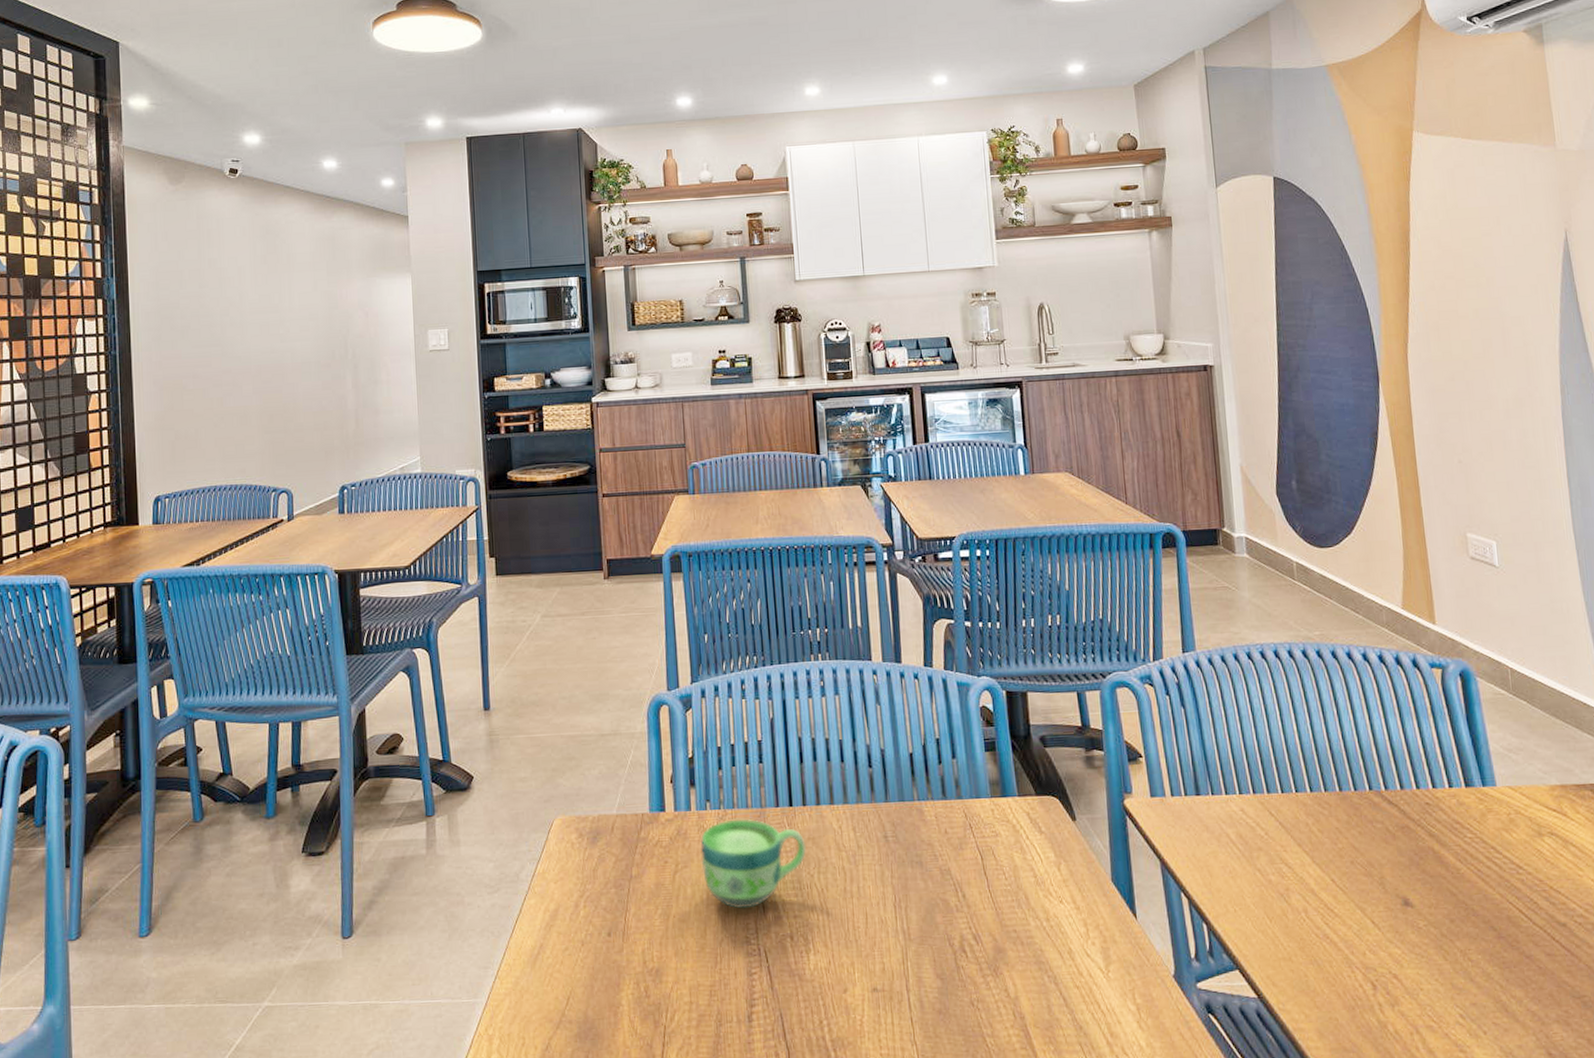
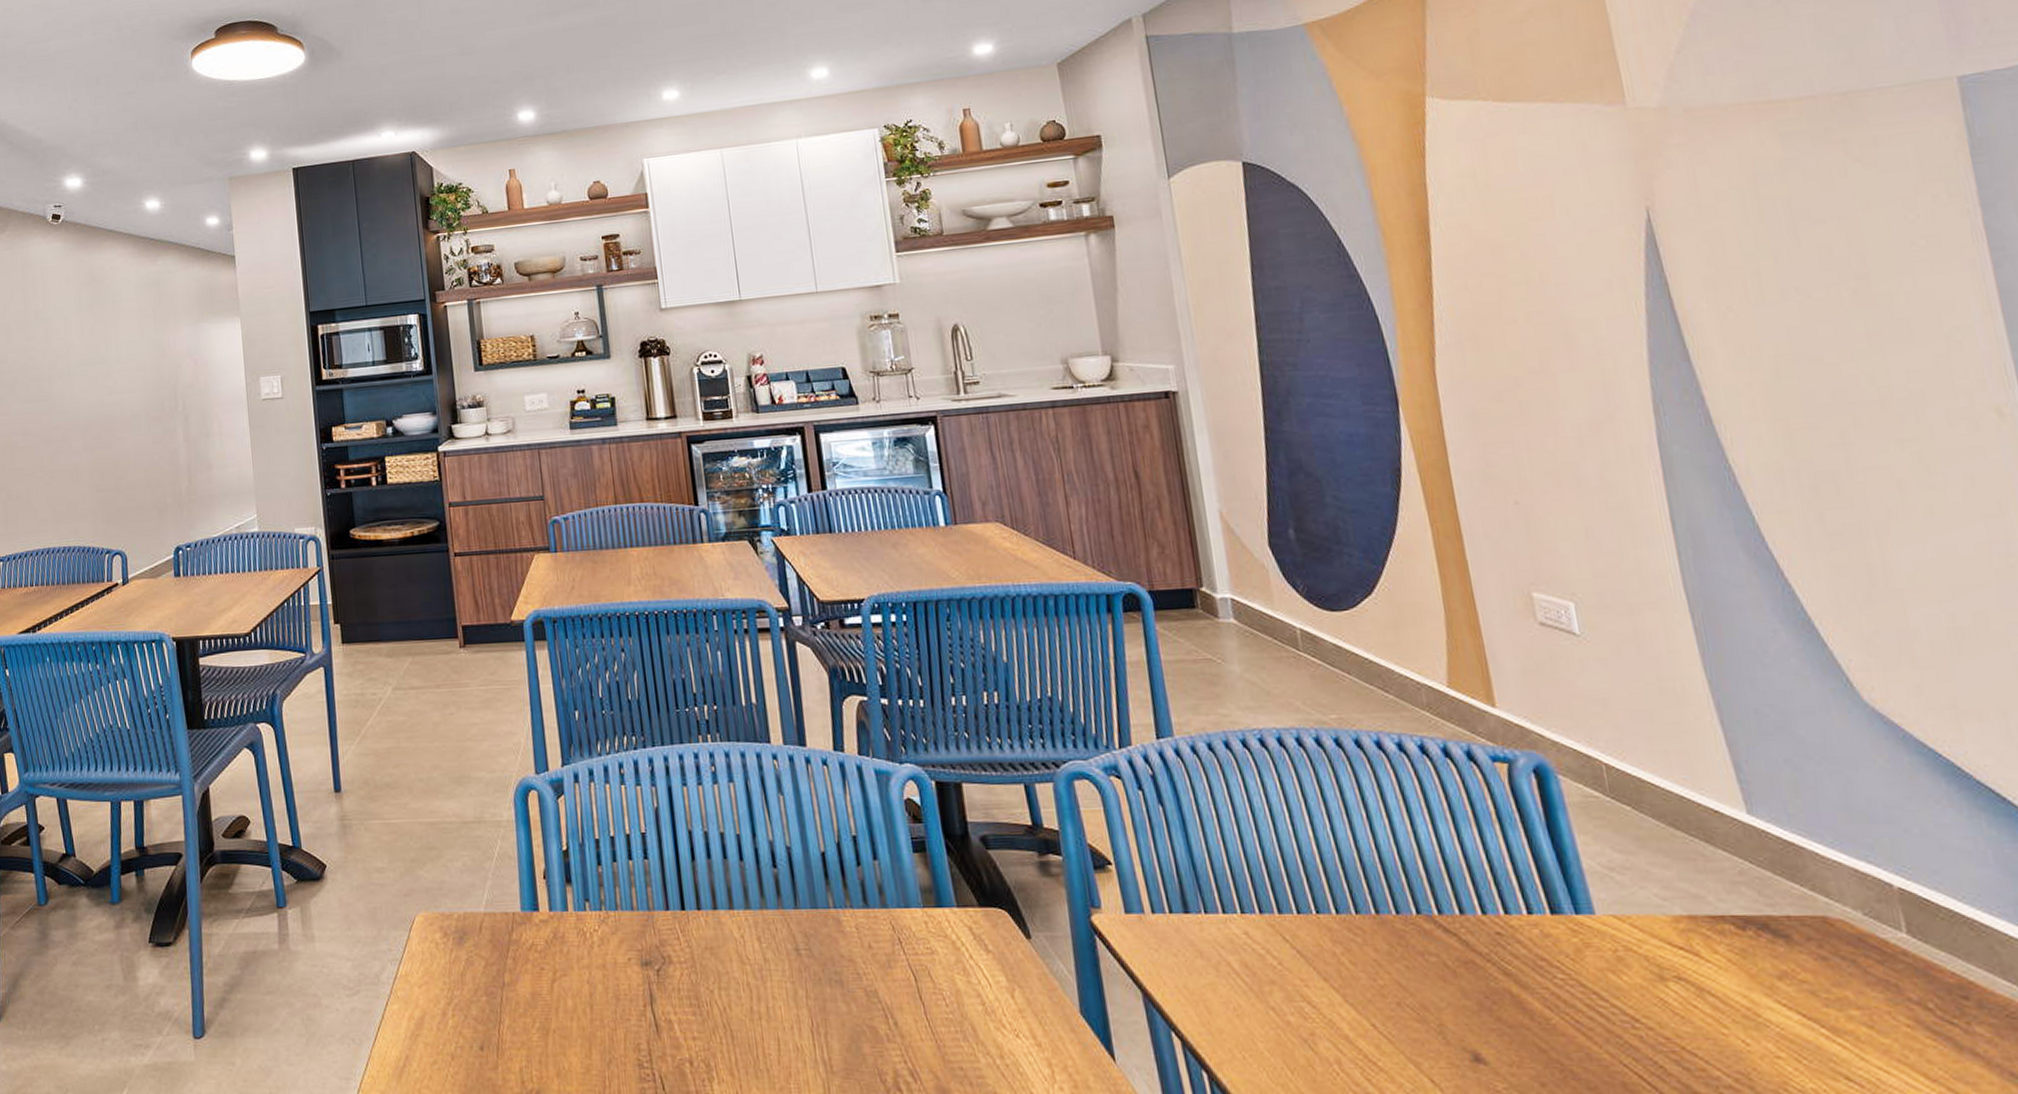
cup: present [700,819,806,909] -> none [580,922,703,1026]

